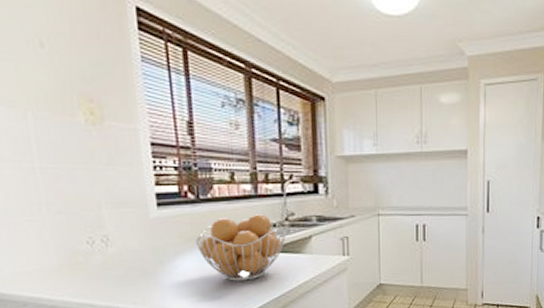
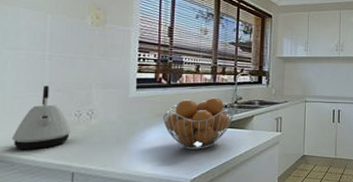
kettle: none [17,207,87,287] -> present [12,85,72,150]

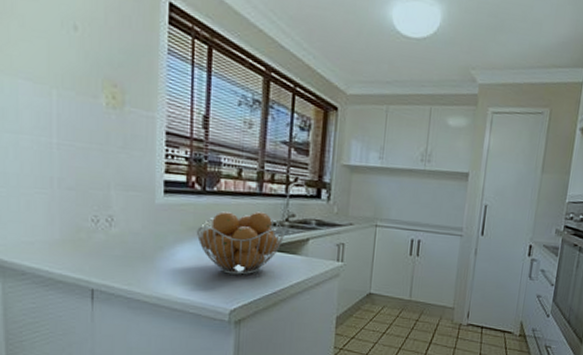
kettle: present [12,85,72,150] -> none [21,181,89,259]

